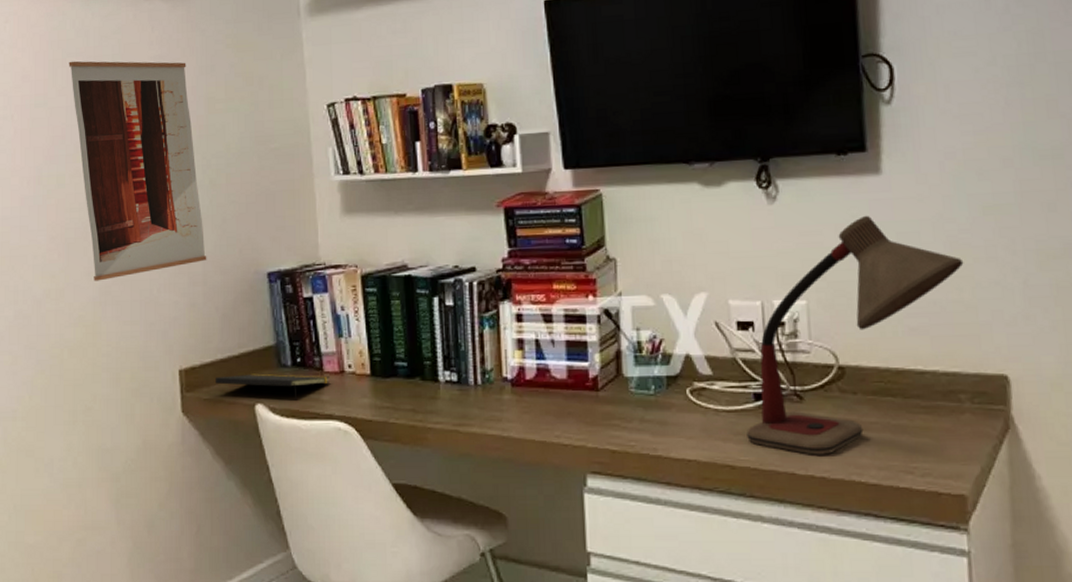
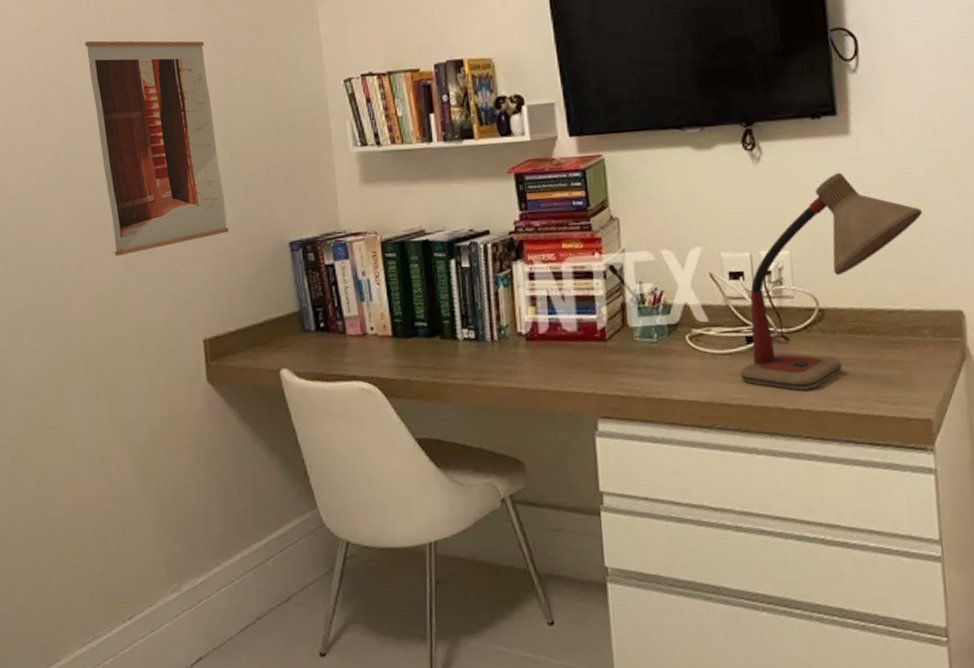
notepad: present [216,373,330,399] -> none [240,339,353,362]

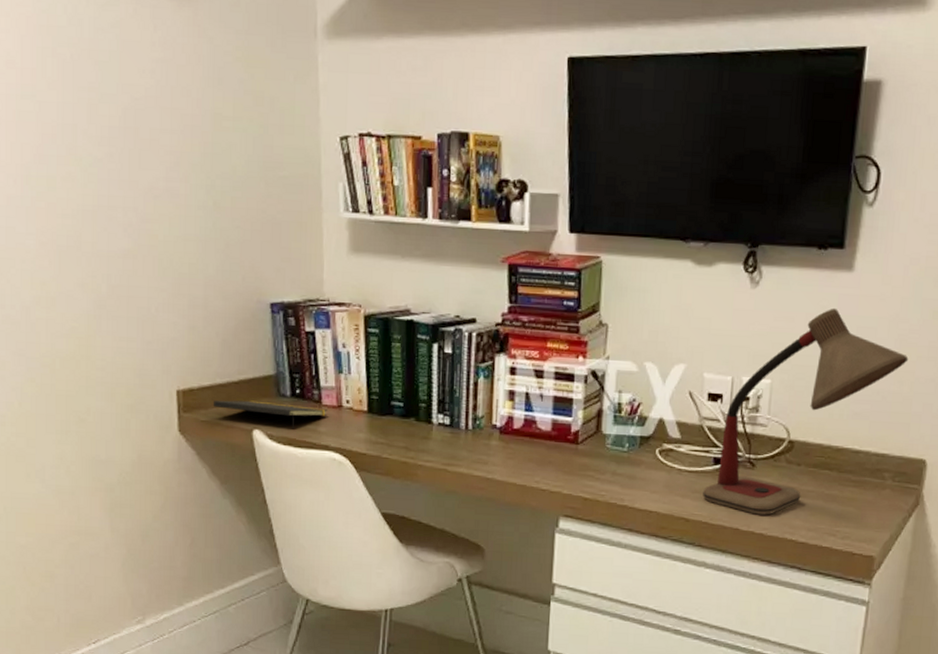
wall art: present [84,40,229,256] -> none [60,51,209,294]
notepad: none [240,339,353,362] -> present [214,400,327,428]

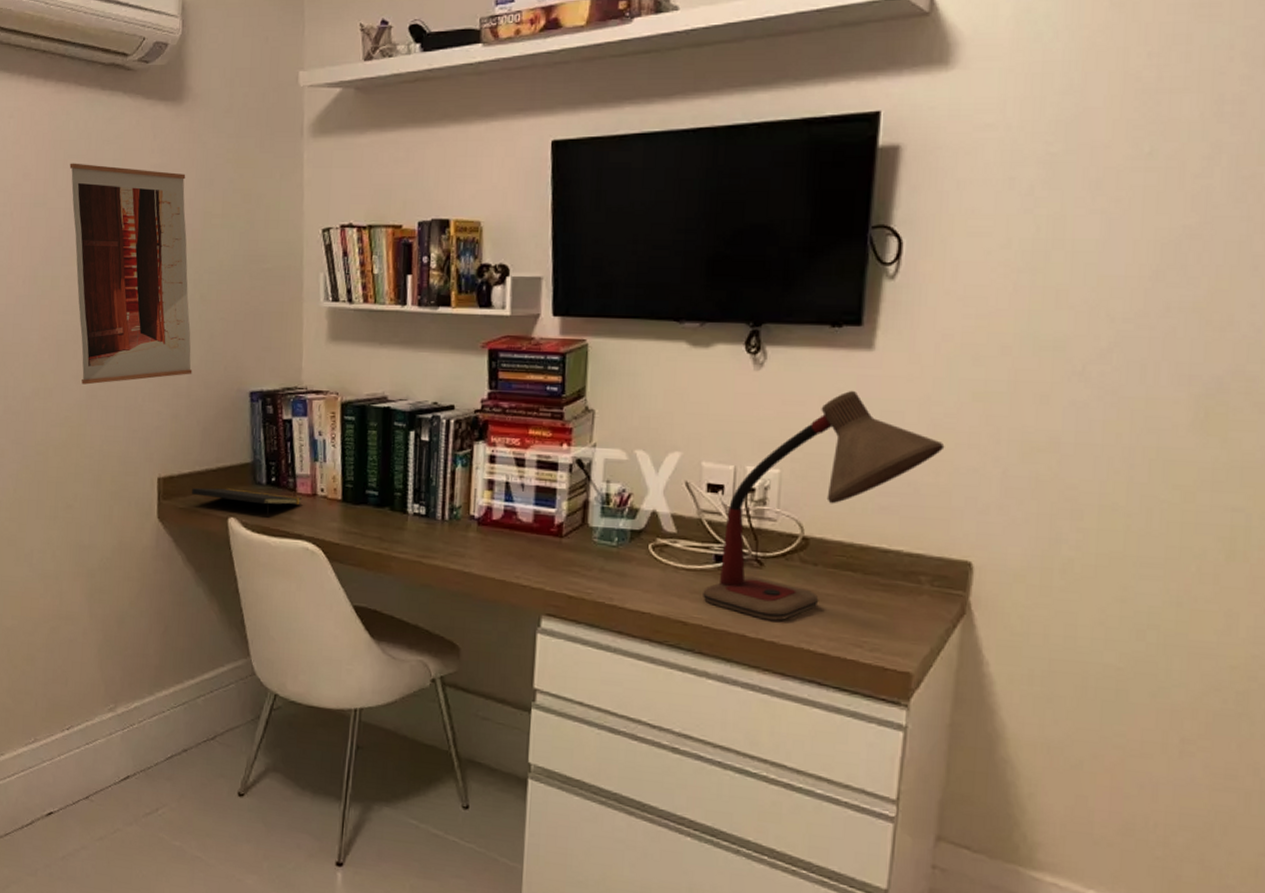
wall art: none [60,51,209,294] -> present [69,163,193,385]

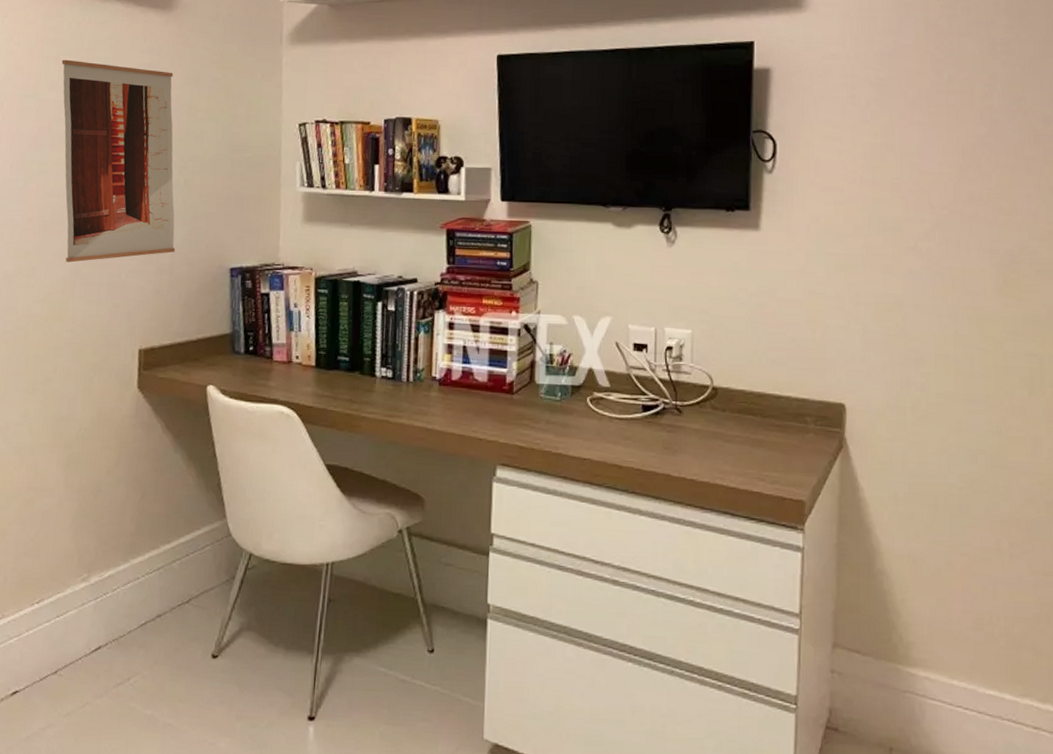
notepad: present [192,487,302,517] -> none [172,358,278,383]
desk lamp: present [703,390,945,621] -> none [634,263,818,461]

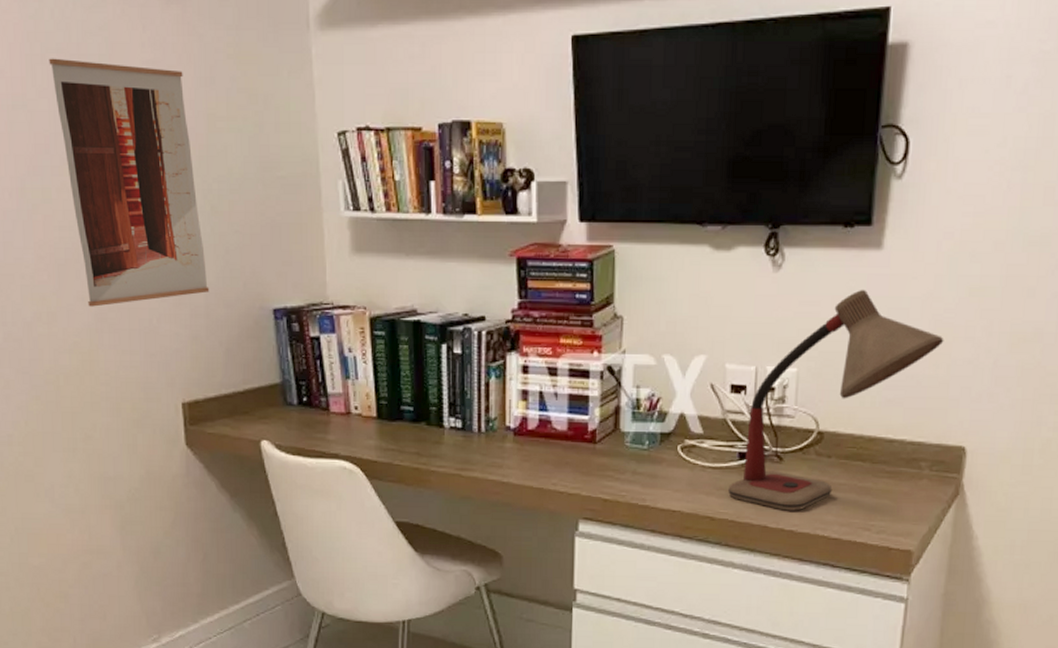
desk lamp: none [634,263,818,461] -> present [728,289,944,511]

